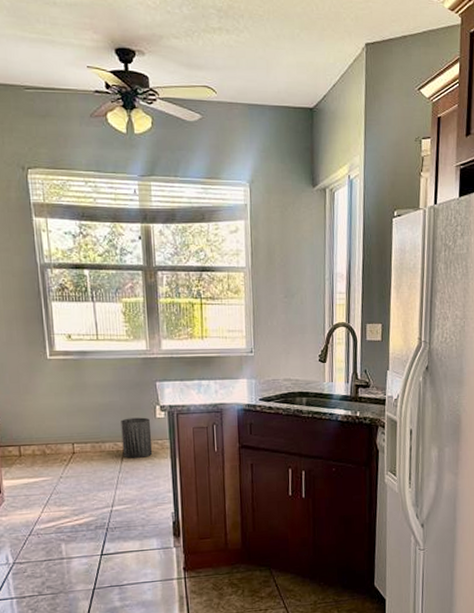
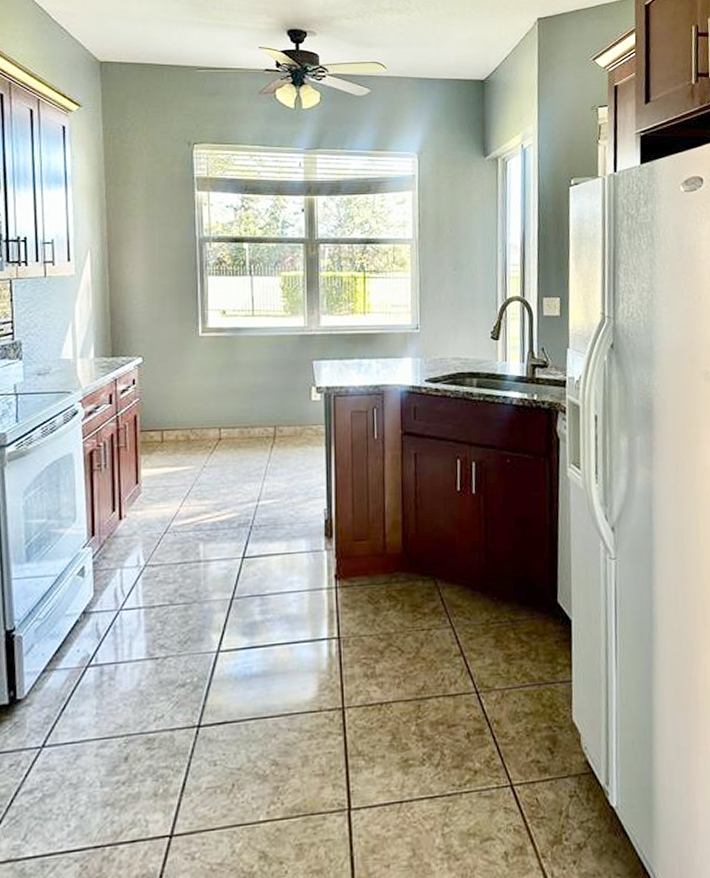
trash can: present [121,417,153,458] -> none [273,399,306,446]

